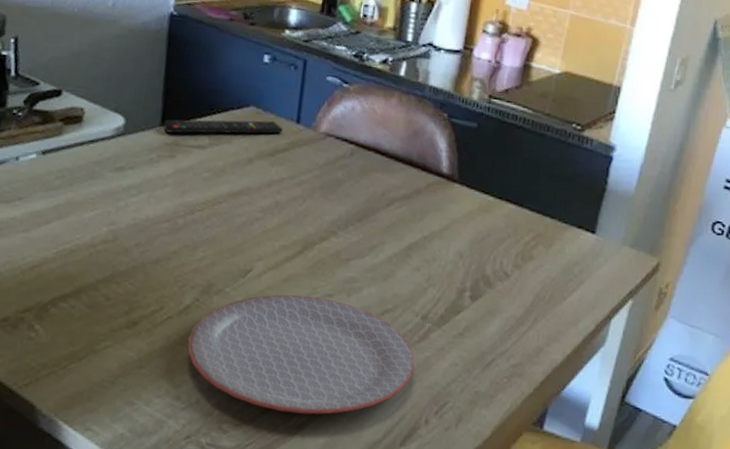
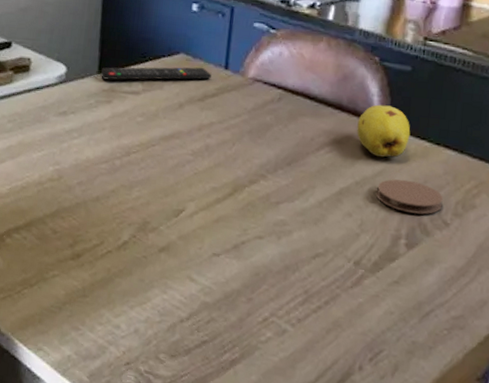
plate: present [187,294,415,415] -> none [126,234,348,353]
fruit: none [426,160,476,212] -> present [357,104,411,158]
coaster: none [443,233,505,267] -> present [376,179,443,215]

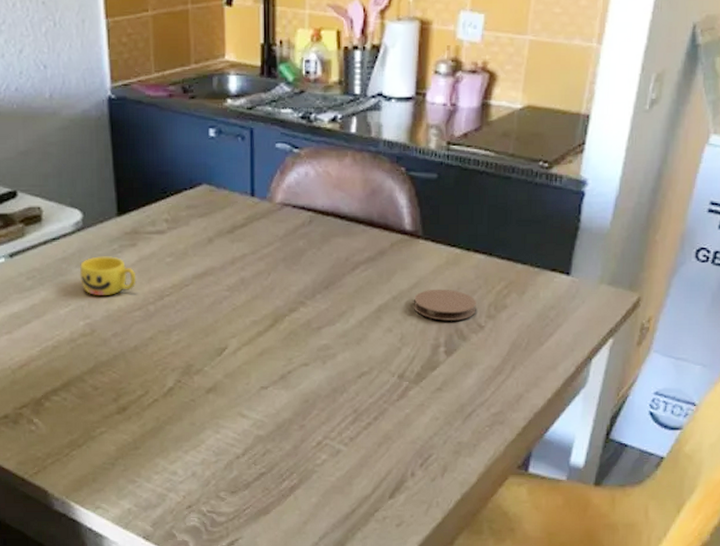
cup: none [55,108,108,146] -> present [79,256,137,295]
remote control: present [101,67,211,80] -> none [121,198,238,221]
fruit: present [357,104,411,158] -> none [390,216,441,269]

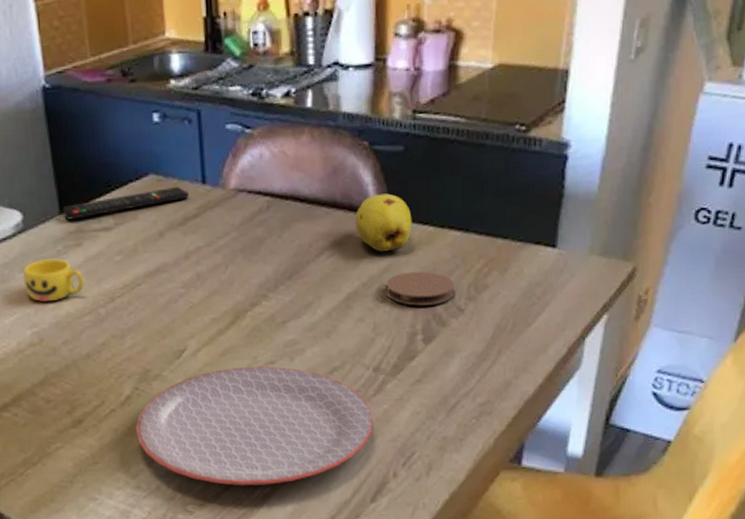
remote control: none [121,198,238,221] -> present [63,187,189,220]
plate: none [176,367,396,477] -> present [136,366,374,486]
fruit: none [390,216,441,269] -> present [355,193,413,252]

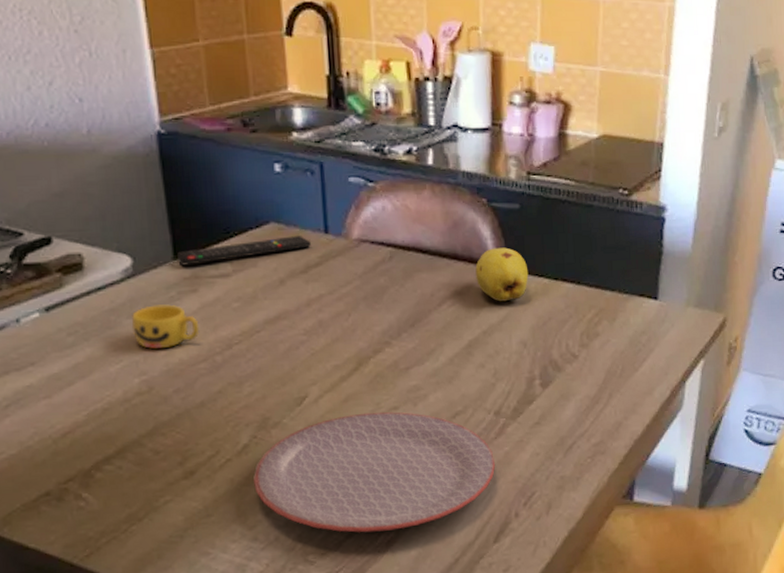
coaster: present [386,271,455,306] -> none [505,320,569,353]

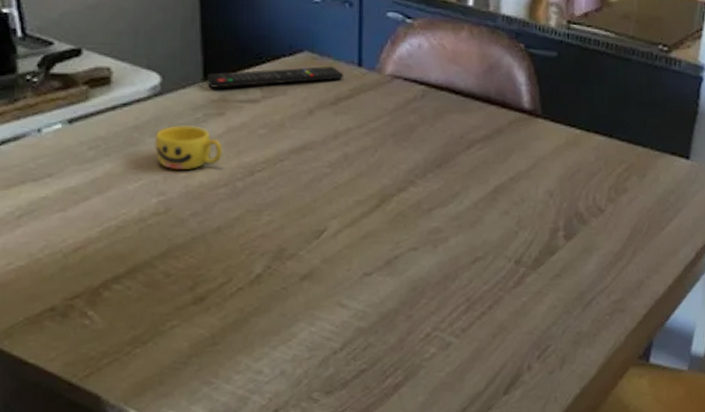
plate: present [254,412,496,533] -> none [264,251,512,374]
fruit: present [475,247,529,302] -> none [507,94,561,150]

